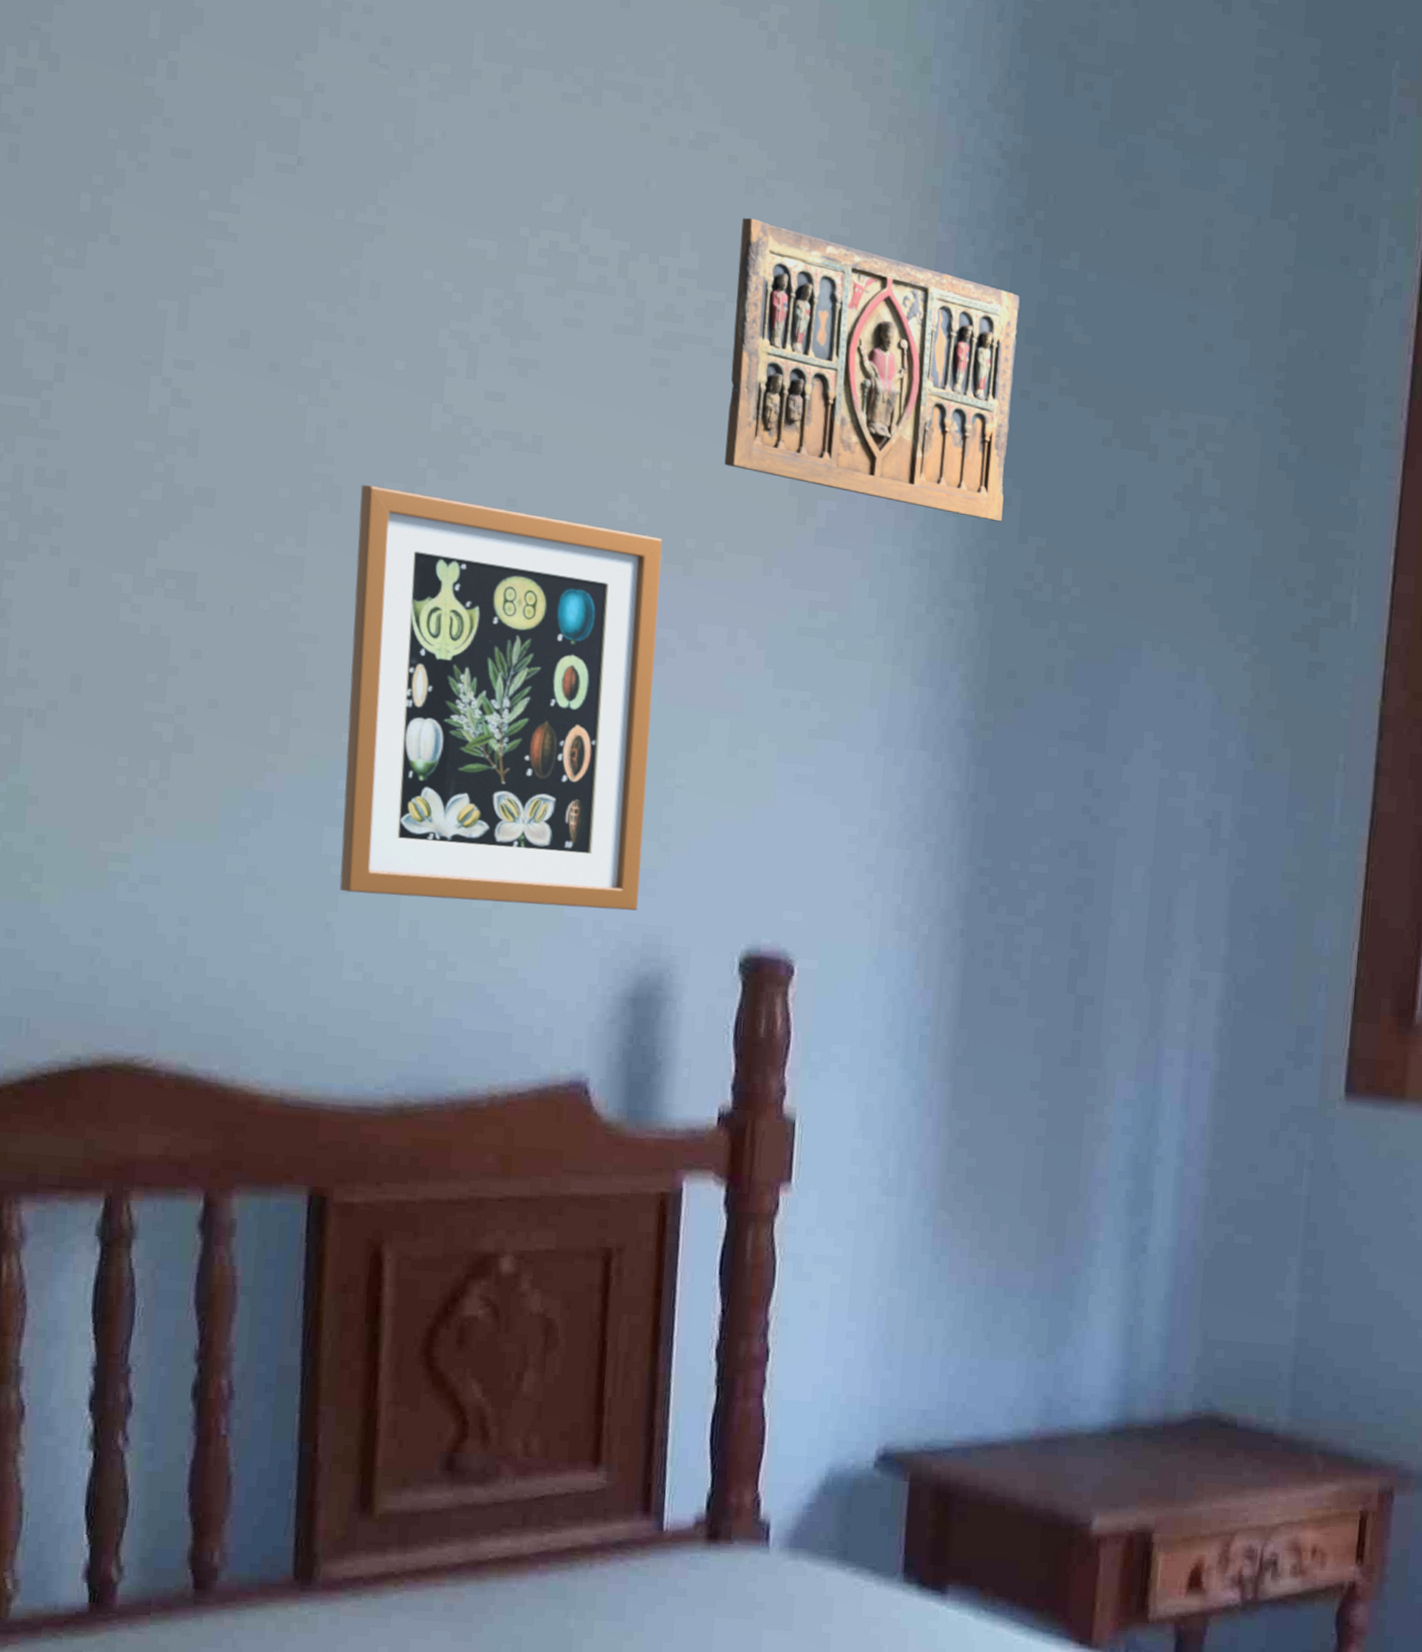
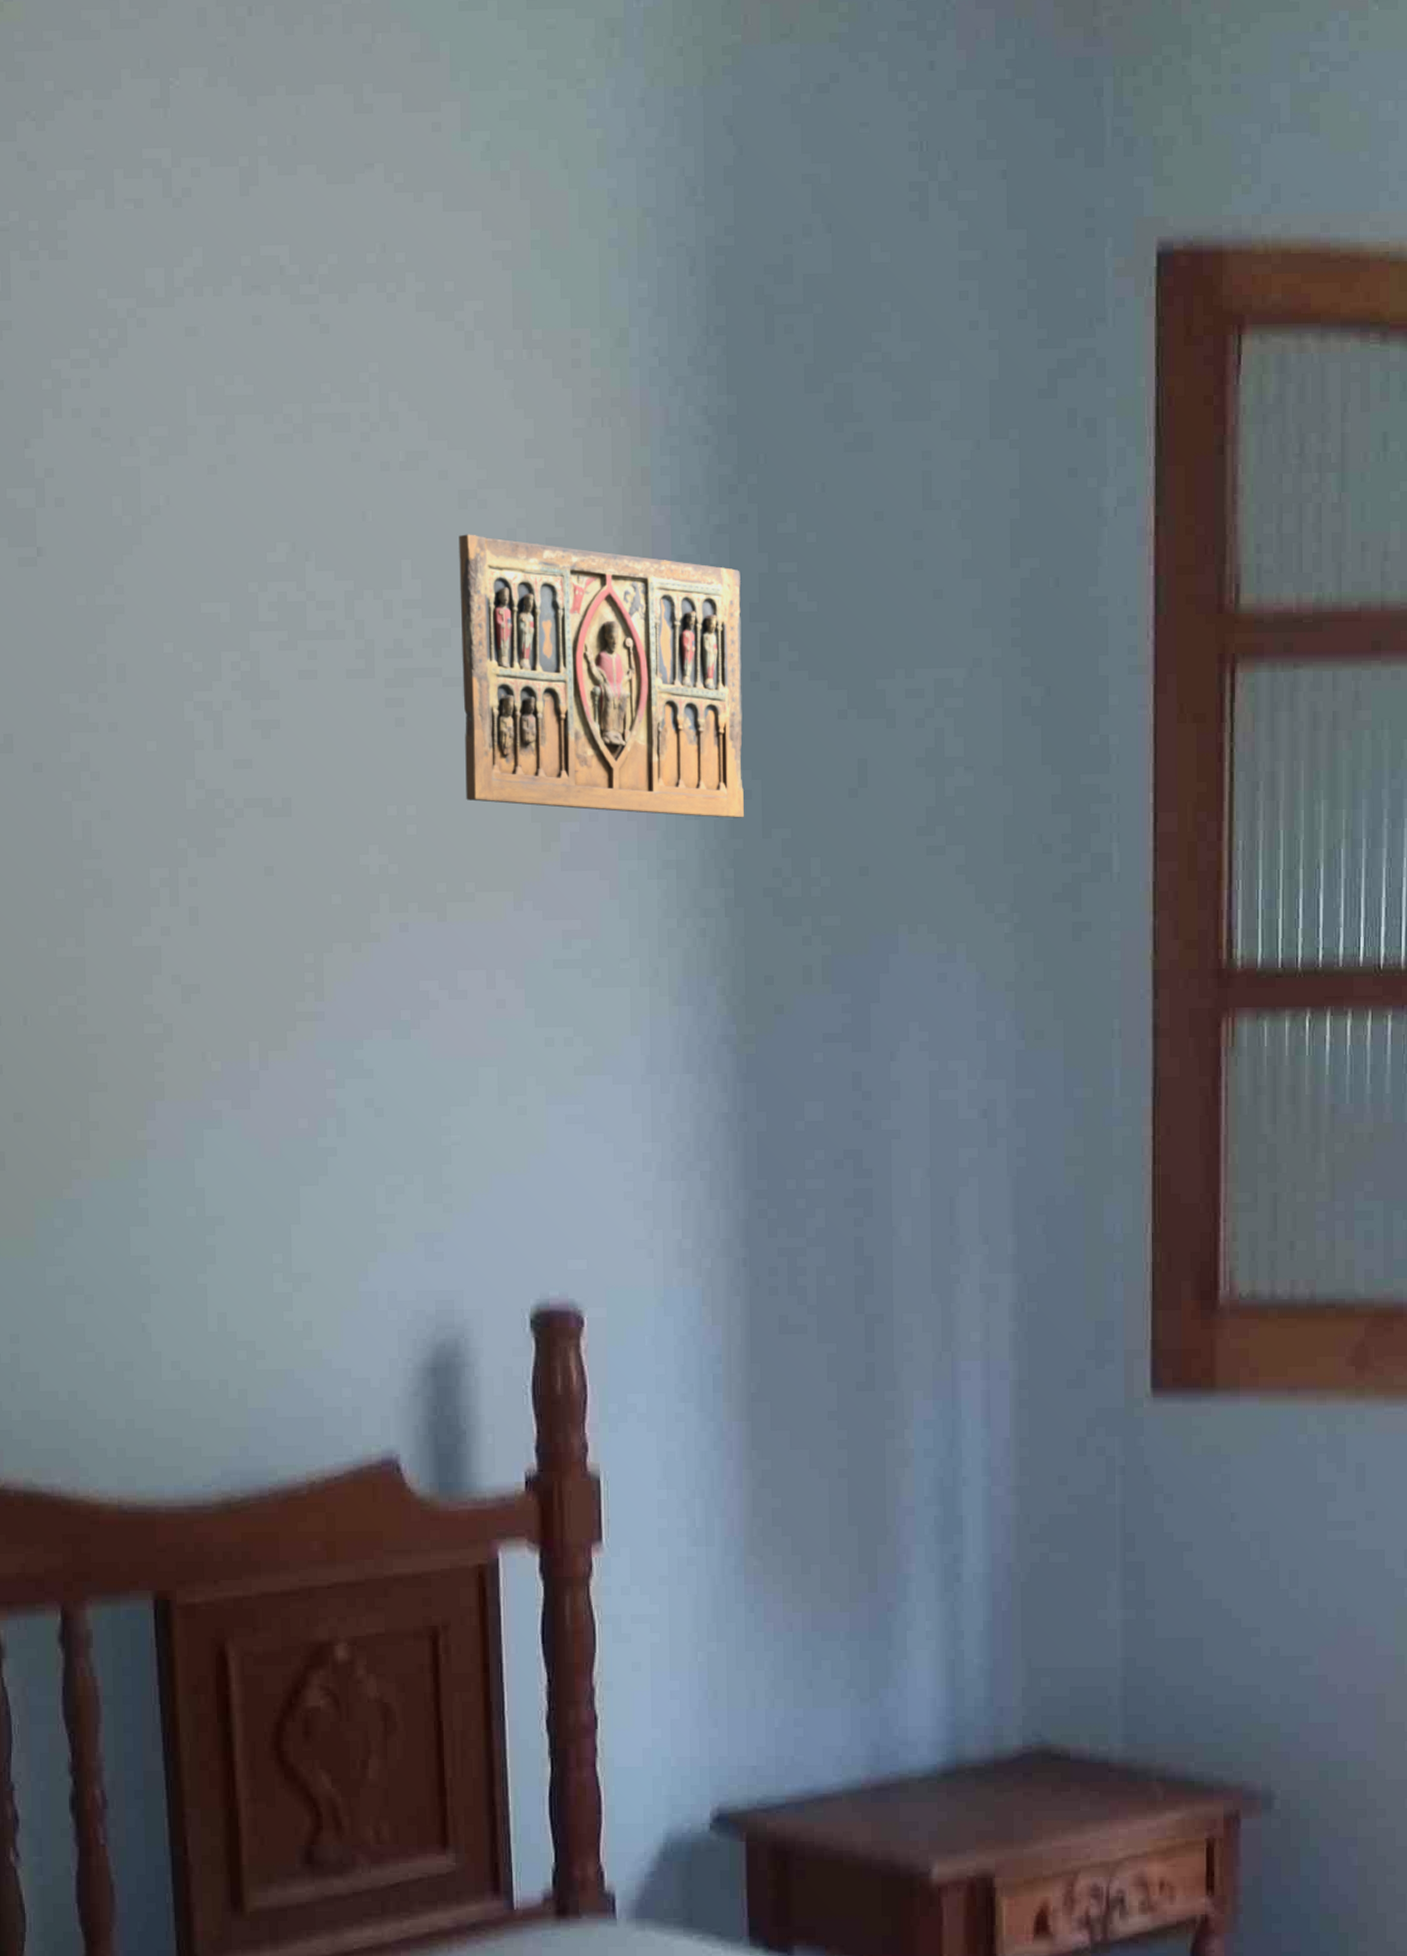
picture frame: present [339,485,663,911] -> none [128,874,429,1291]

